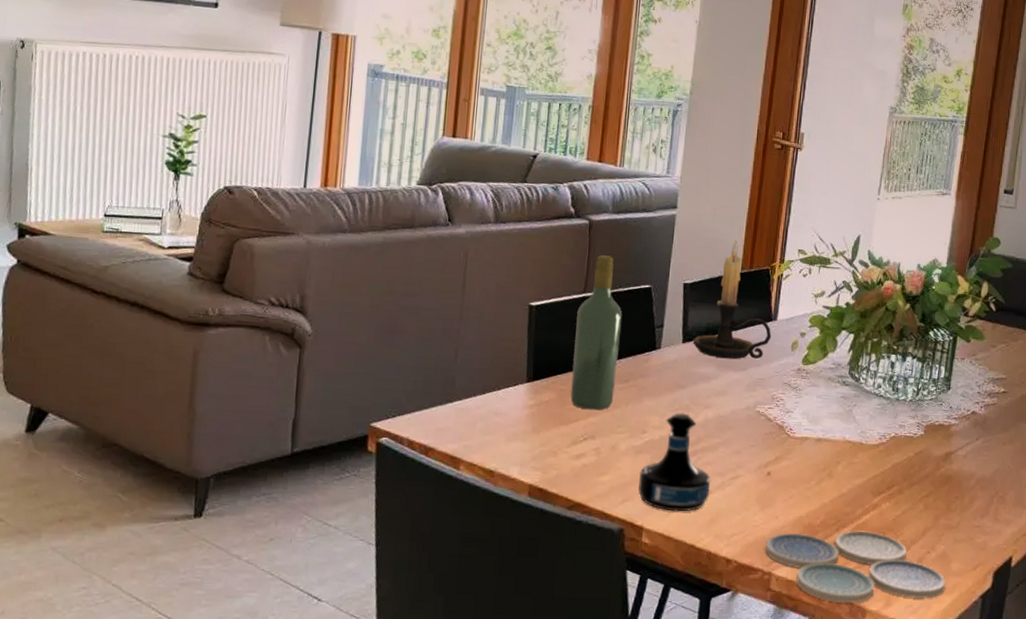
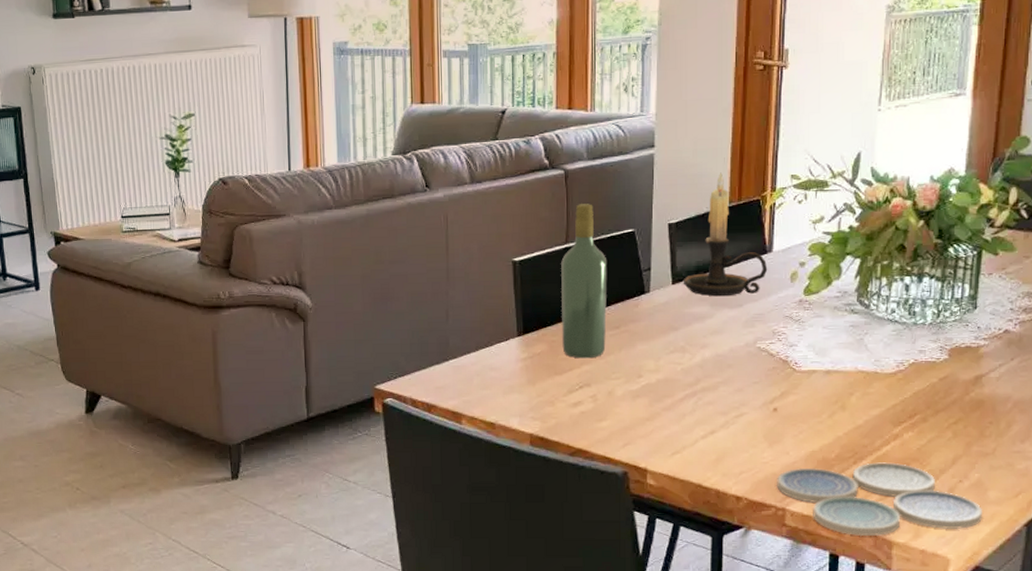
tequila bottle: present [638,412,711,512] -> none [638,354,714,453]

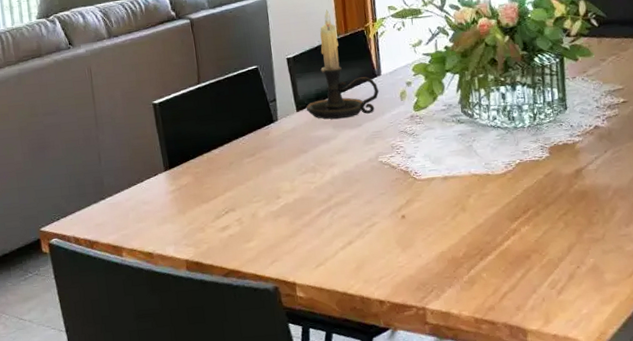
wine bottle: present [561,204,608,359] -> none [196,47,245,186]
drink coaster: present [777,462,983,537] -> none [414,255,604,328]

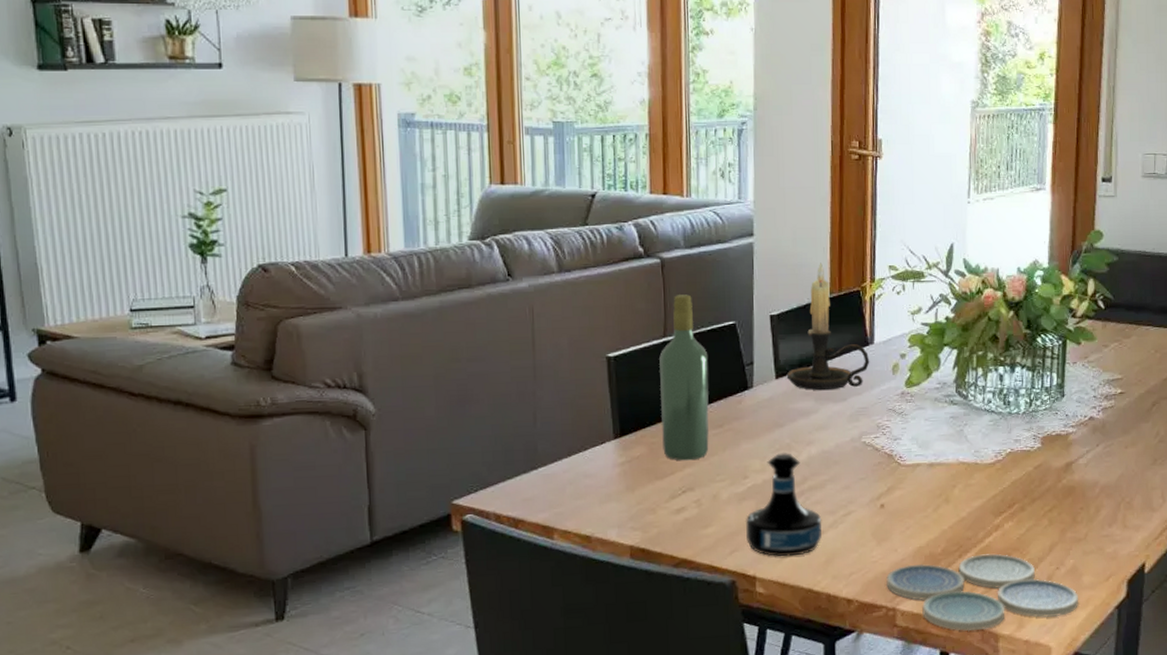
wine bottle: none [196,47,245,186] -> present [659,294,709,461]
tequila bottle: none [281,174,351,265] -> present [745,452,822,557]
drink coaster: none [414,255,604,328] -> present [886,553,1079,632]

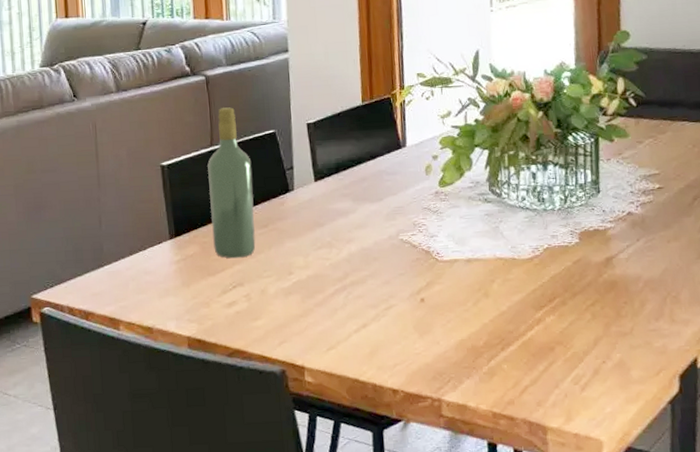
tequila bottle: present [745,452,822,557] -> none [291,249,365,348]
candle holder: present [786,262,870,391] -> none [324,73,404,192]
drink coaster: present [886,553,1079,632] -> none [430,347,629,424]

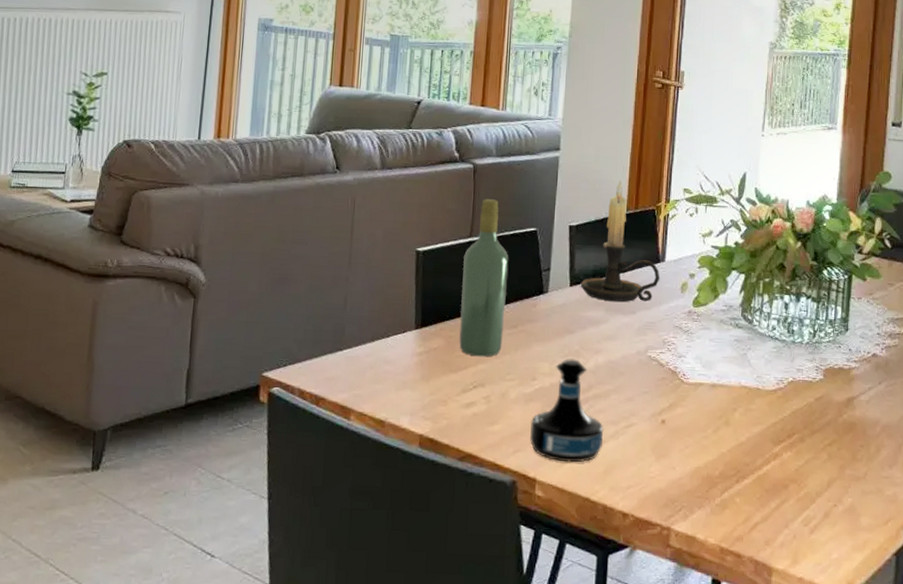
tequila bottle: none [291,249,365,348] -> present [530,358,604,463]
candle holder: none [324,73,404,192] -> present [580,180,660,302]

